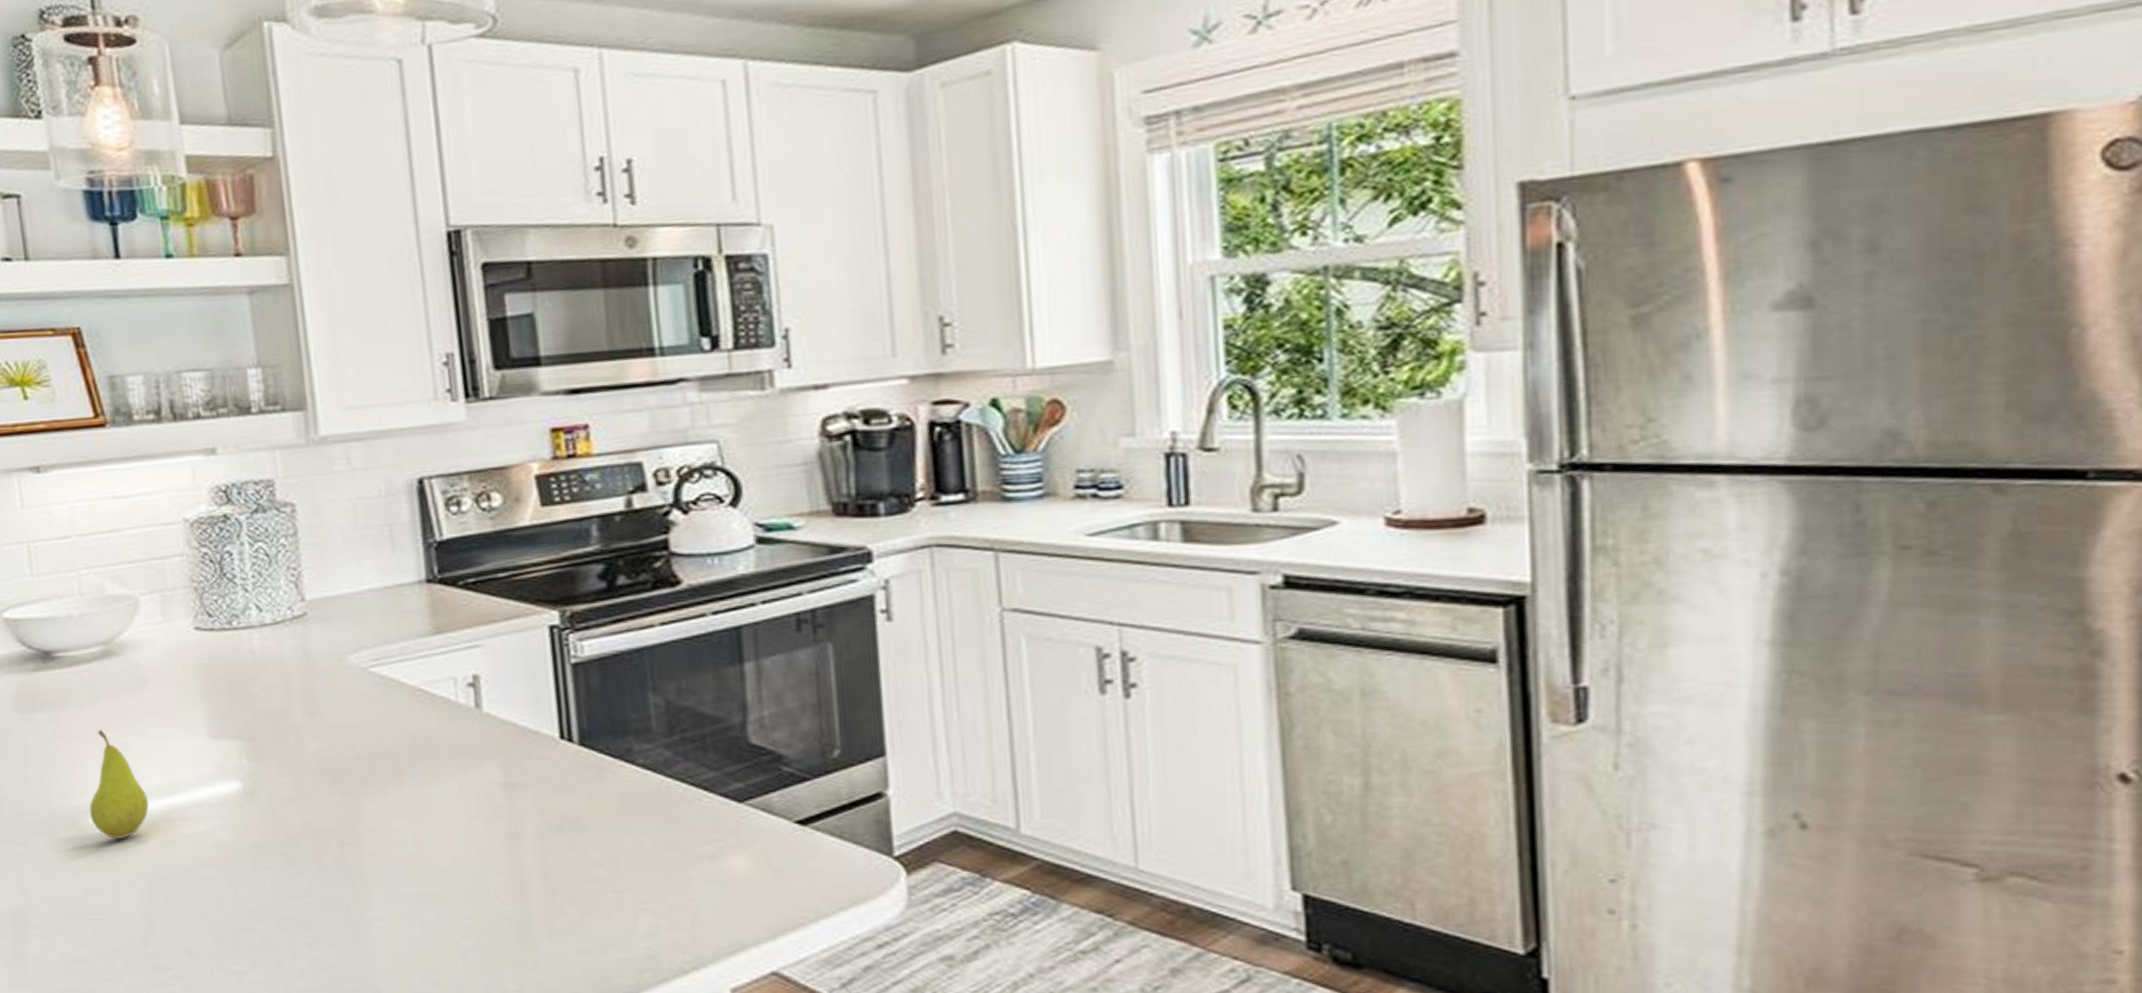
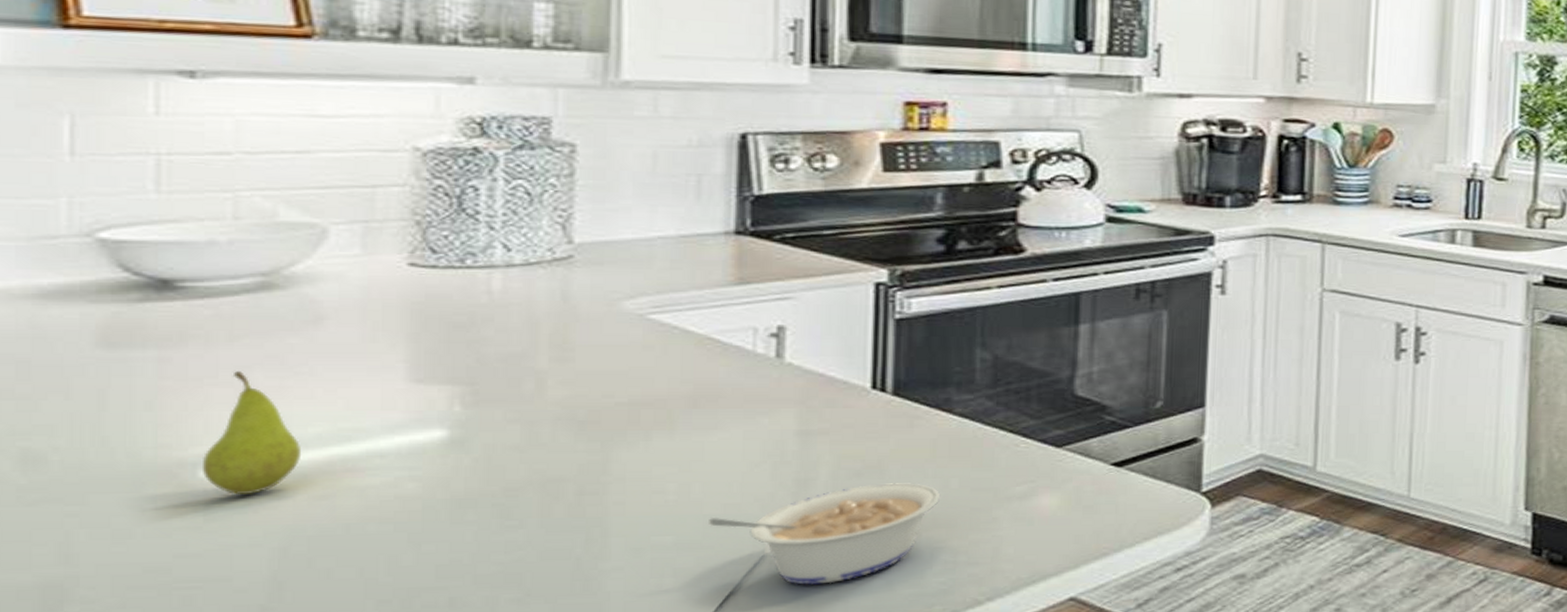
legume: none [443,838,636,944] -> present [709,482,941,586]

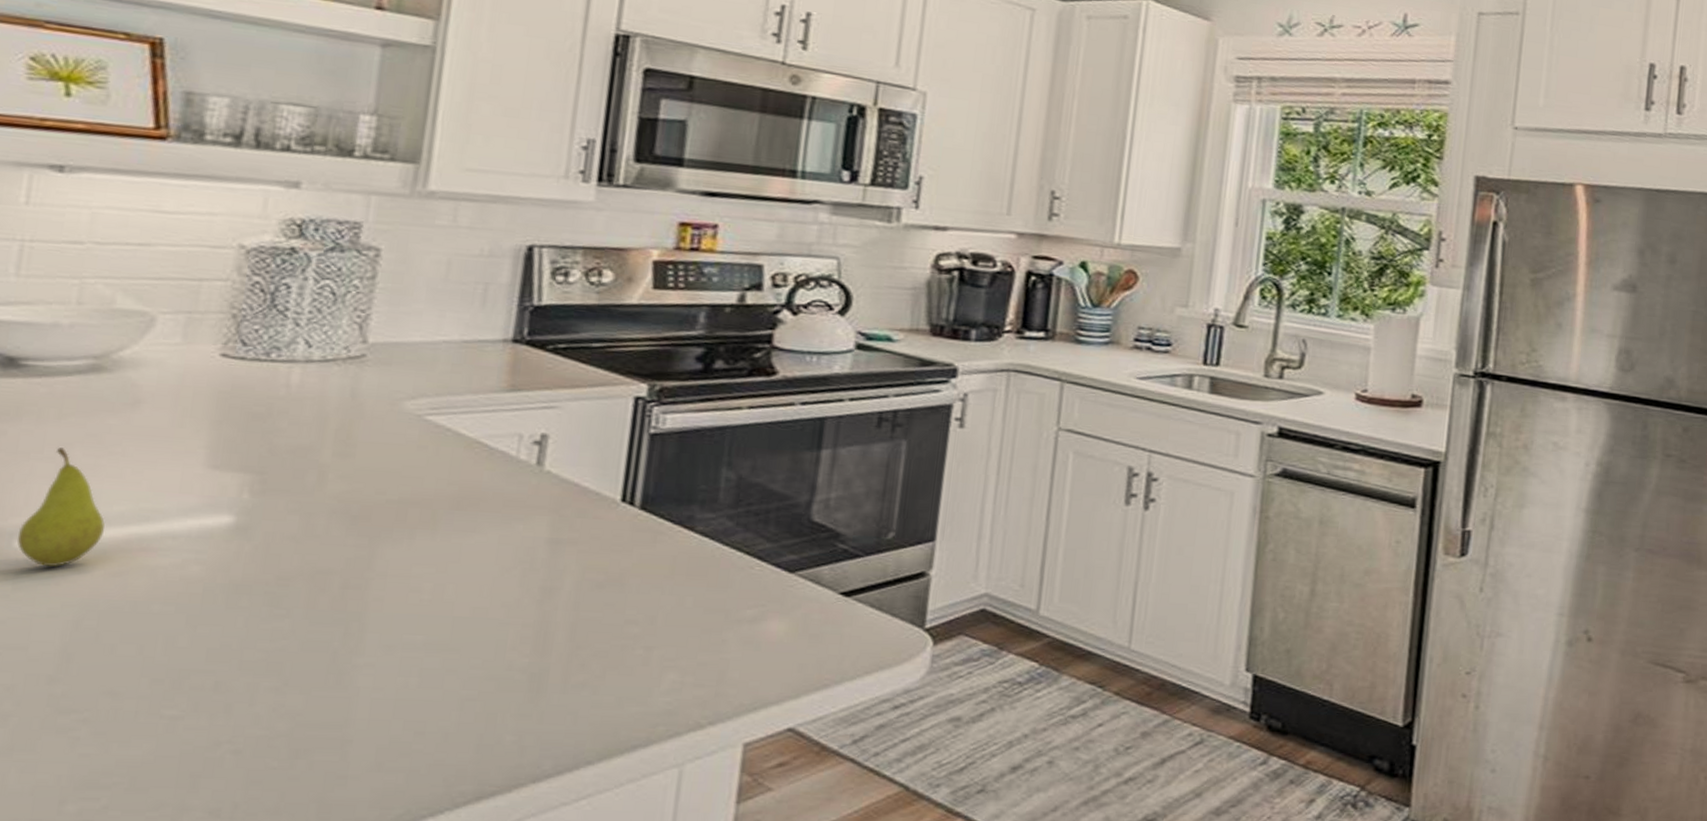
legume: present [709,482,941,586] -> none [457,596,675,696]

